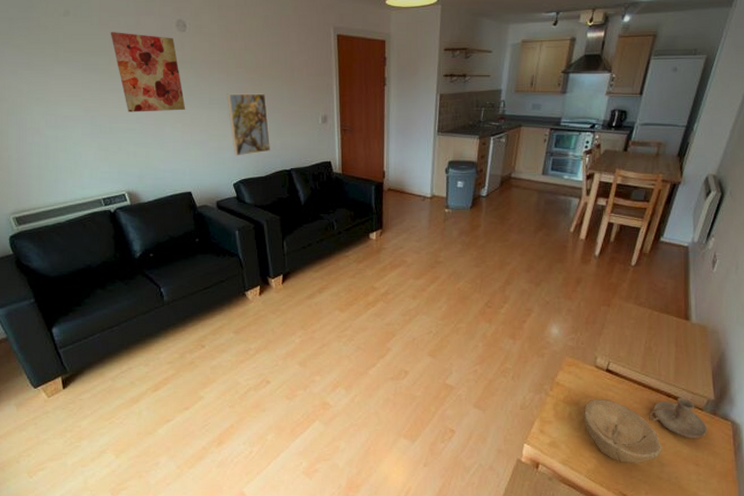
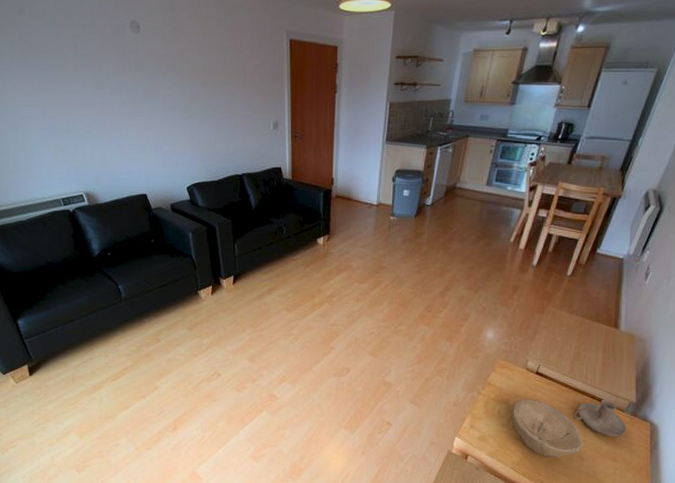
wall art: present [110,32,186,113] -> none [65,32,141,114]
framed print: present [227,93,270,156] -> none [180,97,223,160]

